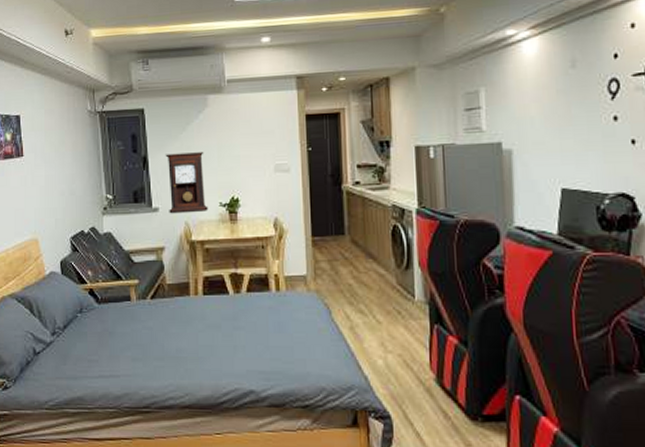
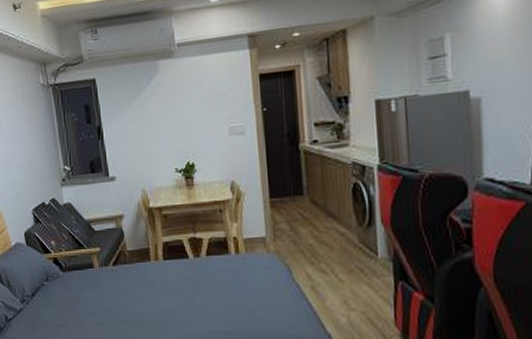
pendulum clock: present [165,152,208,214] -> none [119,119,165,182]

